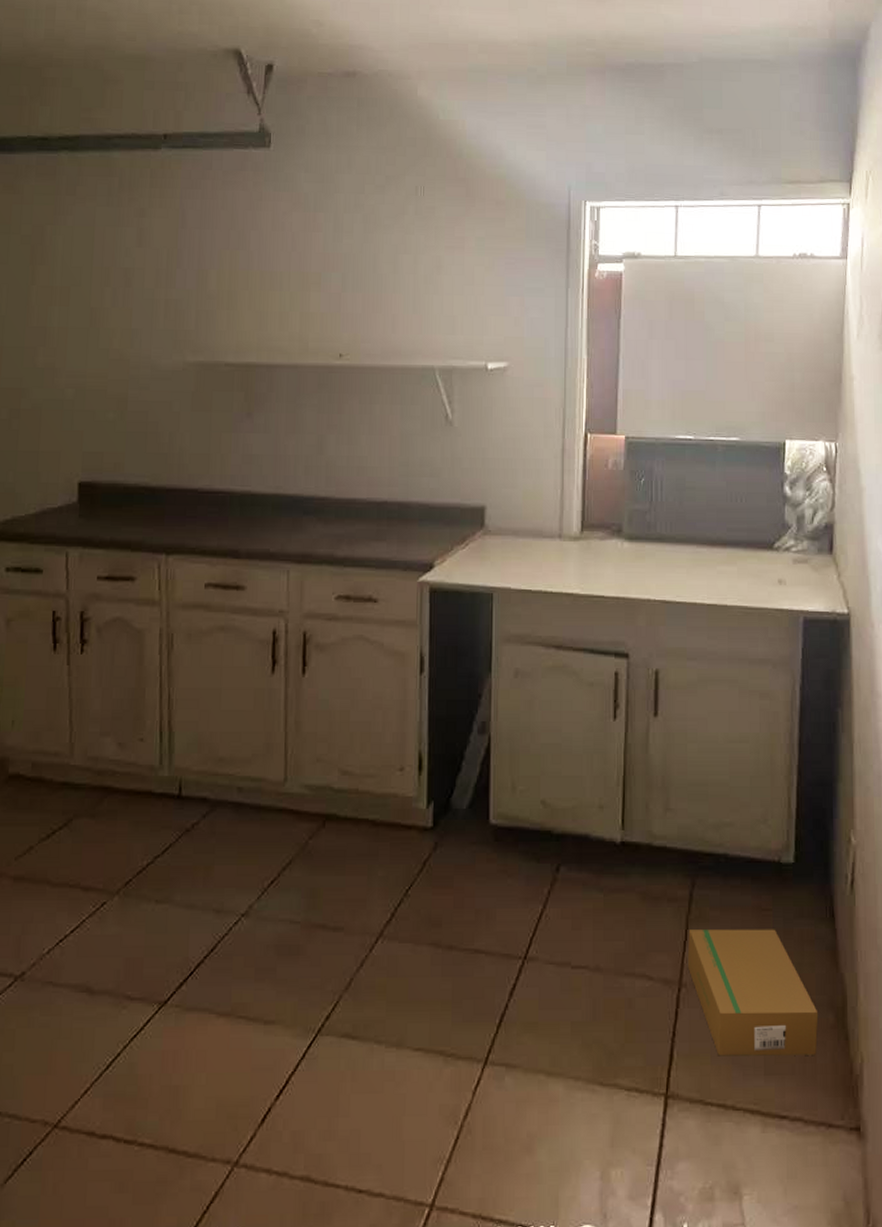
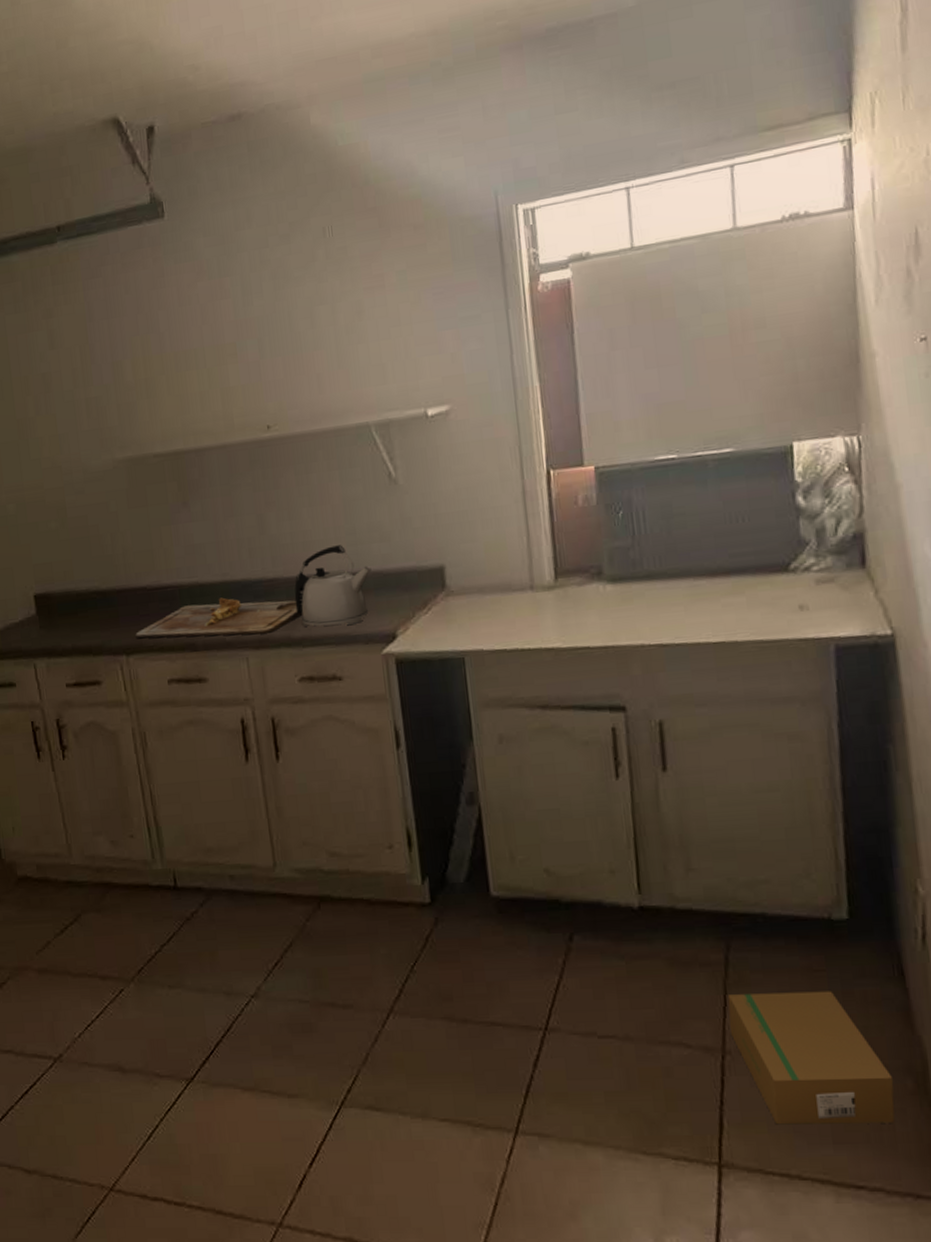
cutting board: none [178,509,349,549] -> present [135,597,303,639]
kettle: none [342,474,419,551] -> present [294,545,372,627]

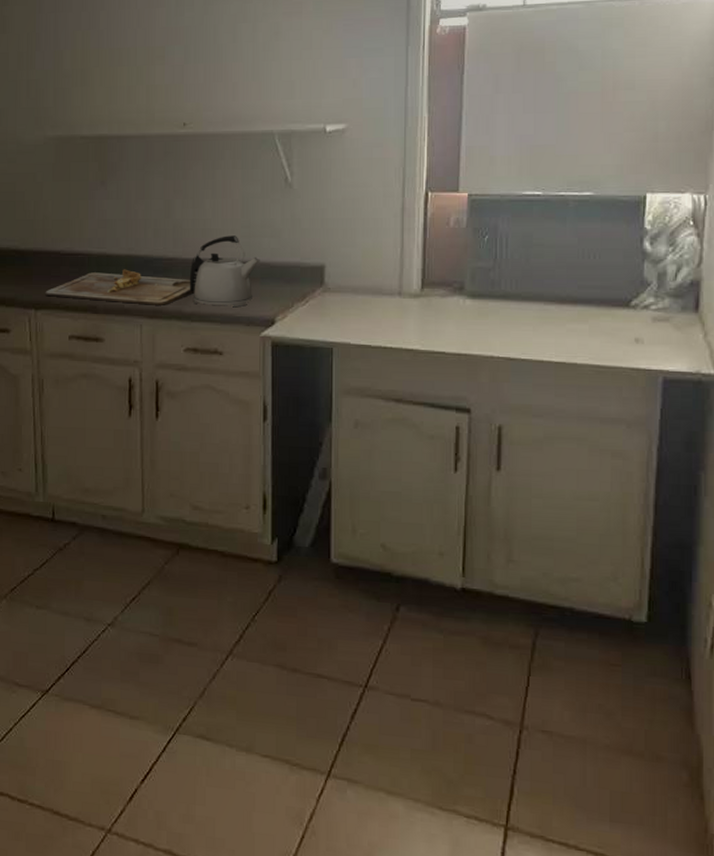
box: present [727,991,895,1125] -> none [529,676,671,810]

